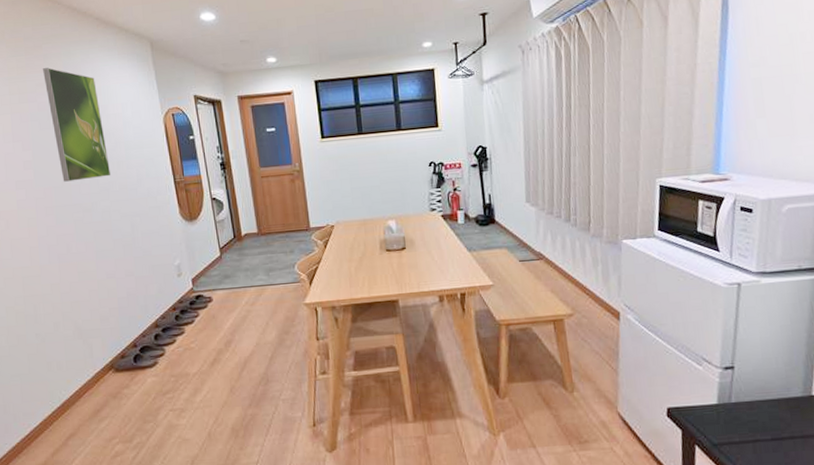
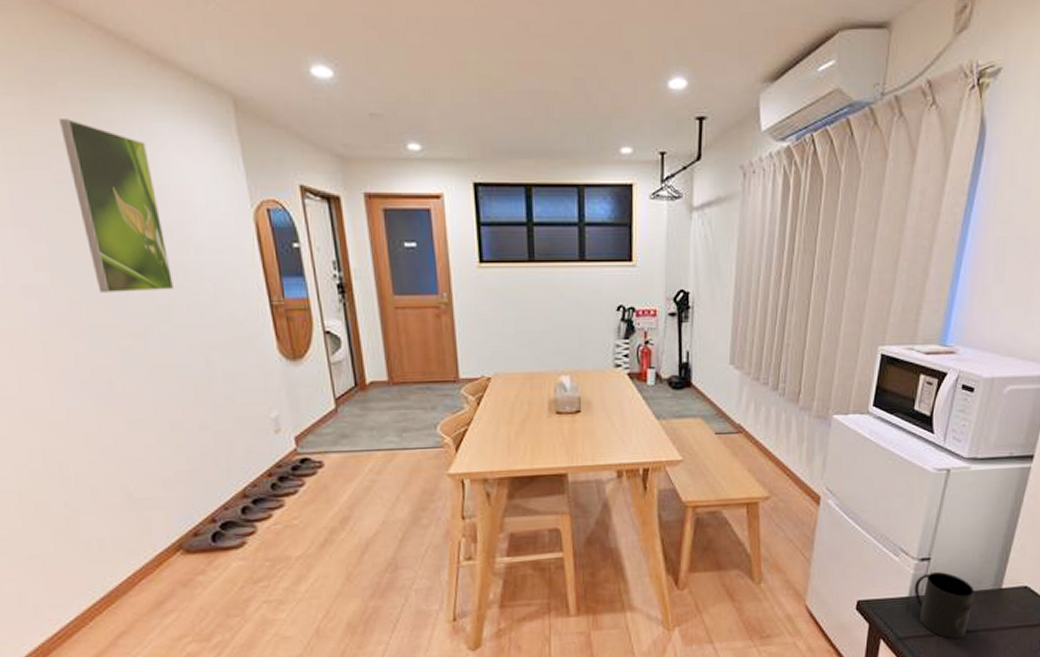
mug: none [721,379,785,446] -> present [914,571,975,640]

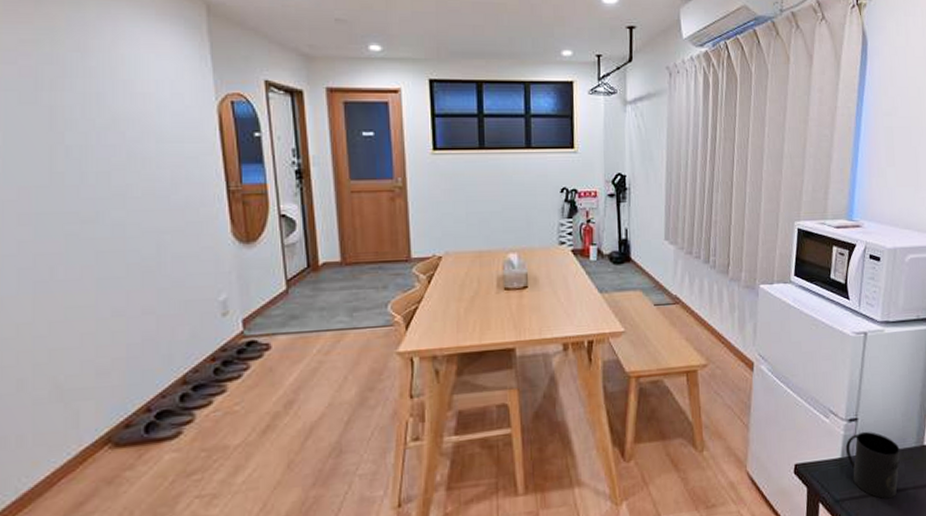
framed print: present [59,119,175,293] -> none [32,19,131,180]

